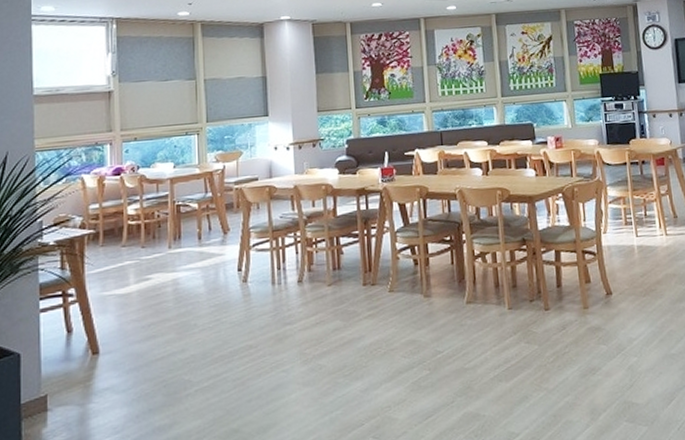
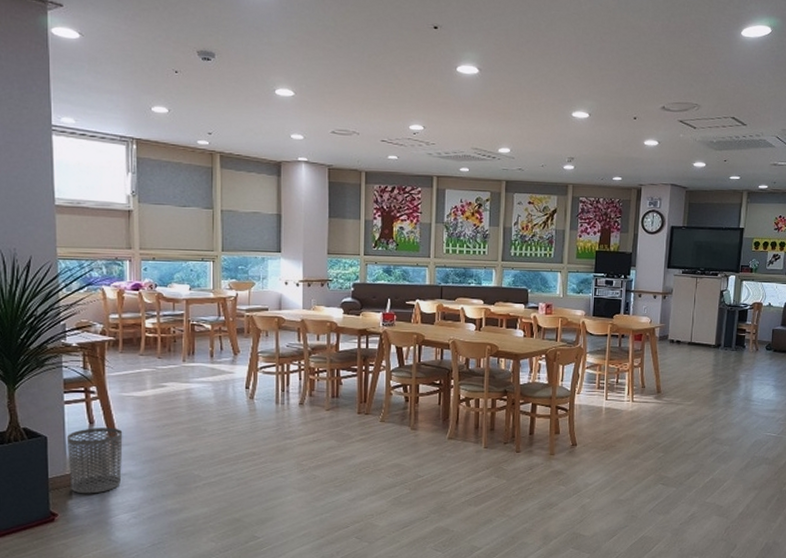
waste bin: none [43,334,104,419] -> present [67,428,123,494]

